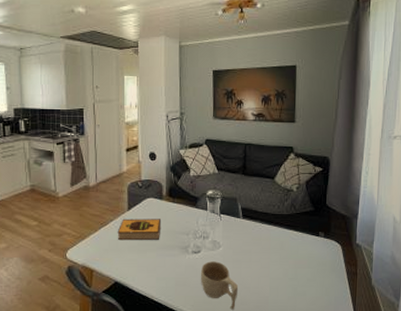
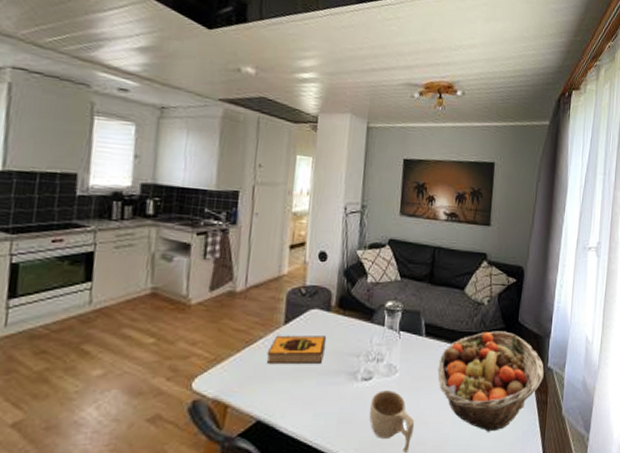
fruit basket: none [255,213,353,297] -> present [438,331,544,433]

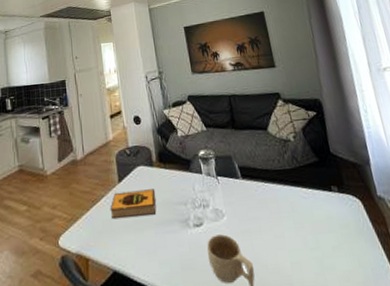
fruit basket: present [438,331,544,433] -> none [261,164,377,272]

